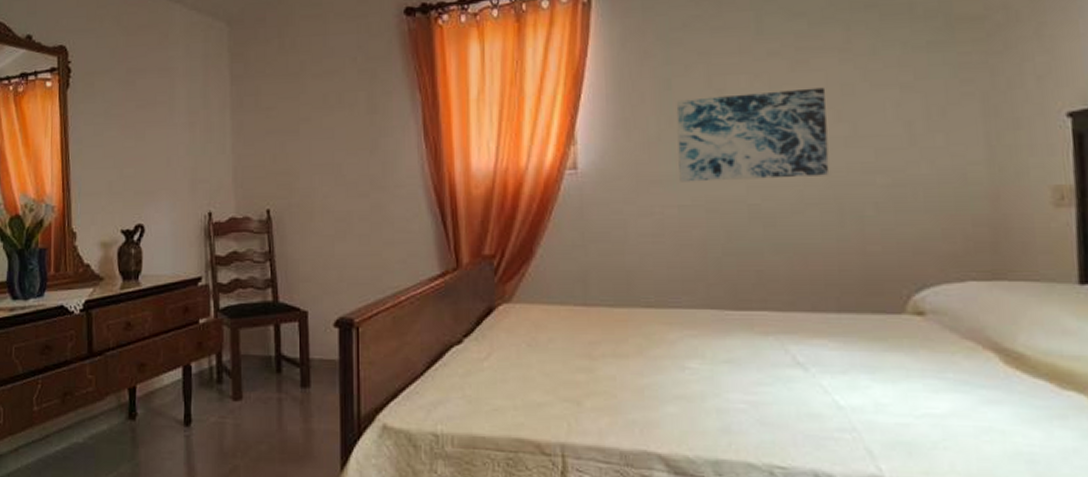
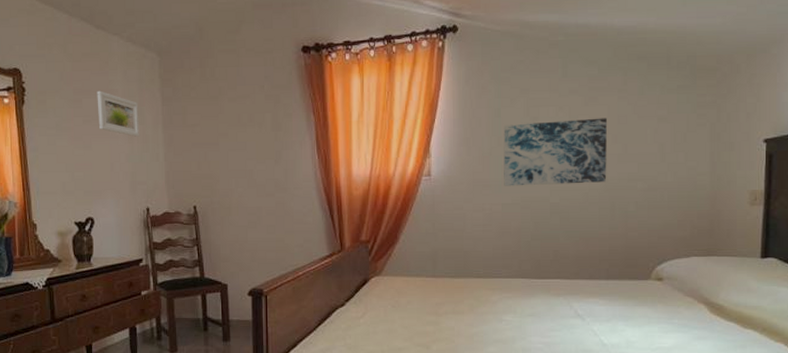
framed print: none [153,69,203,124] -> present [97,90,140,137]

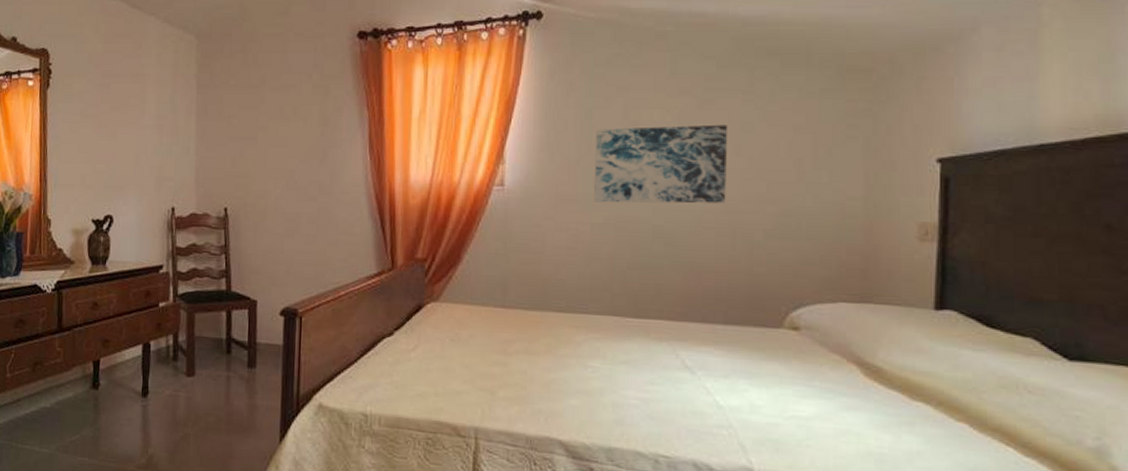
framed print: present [97,90,140,137] -> none [126,75,171,127]

